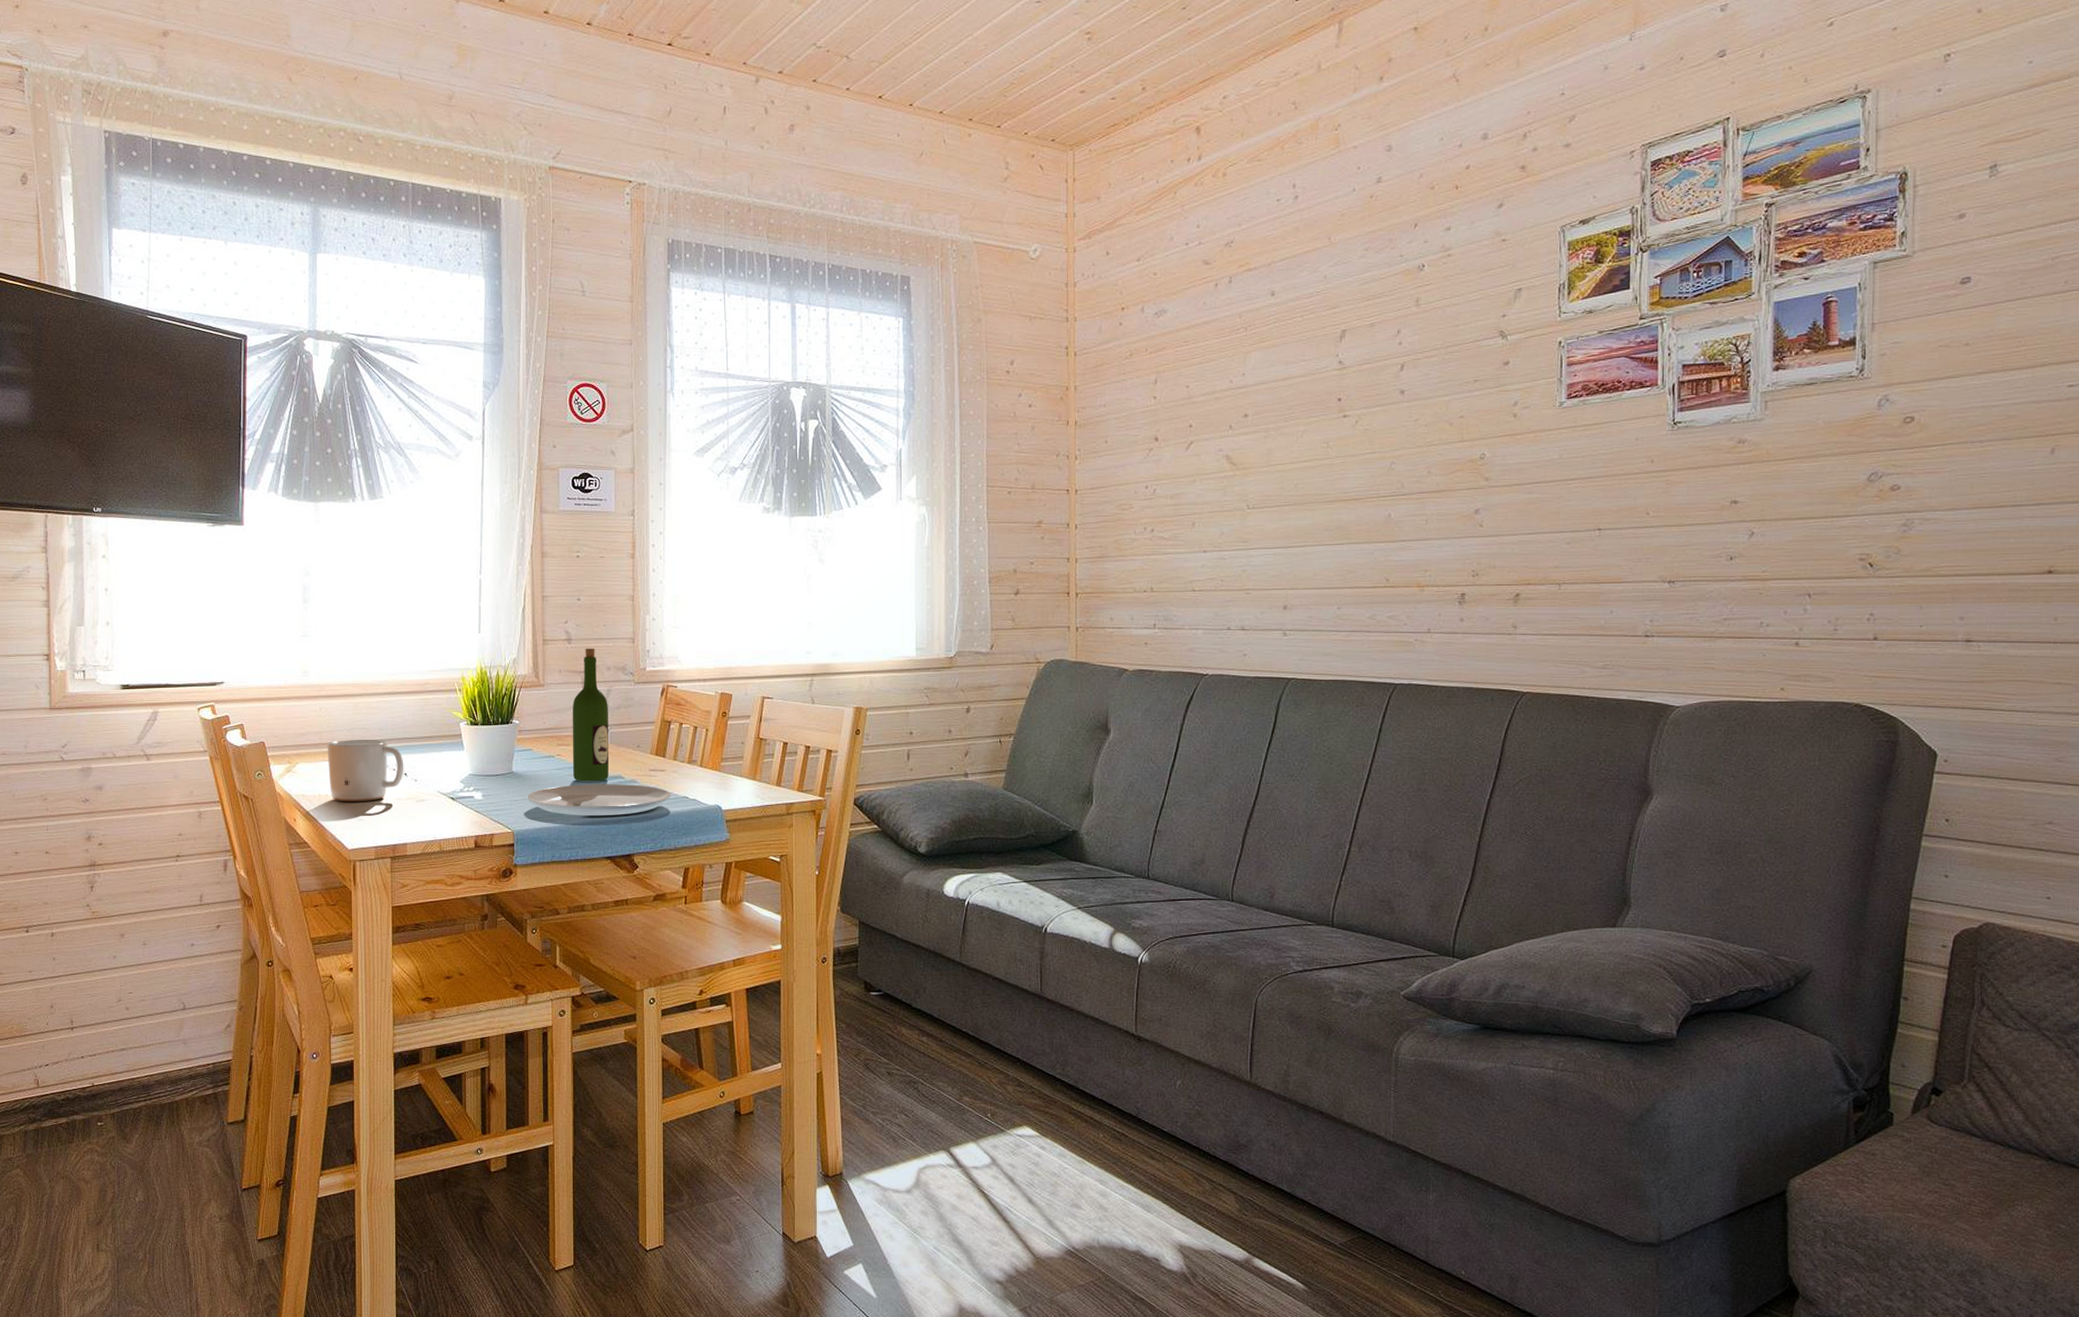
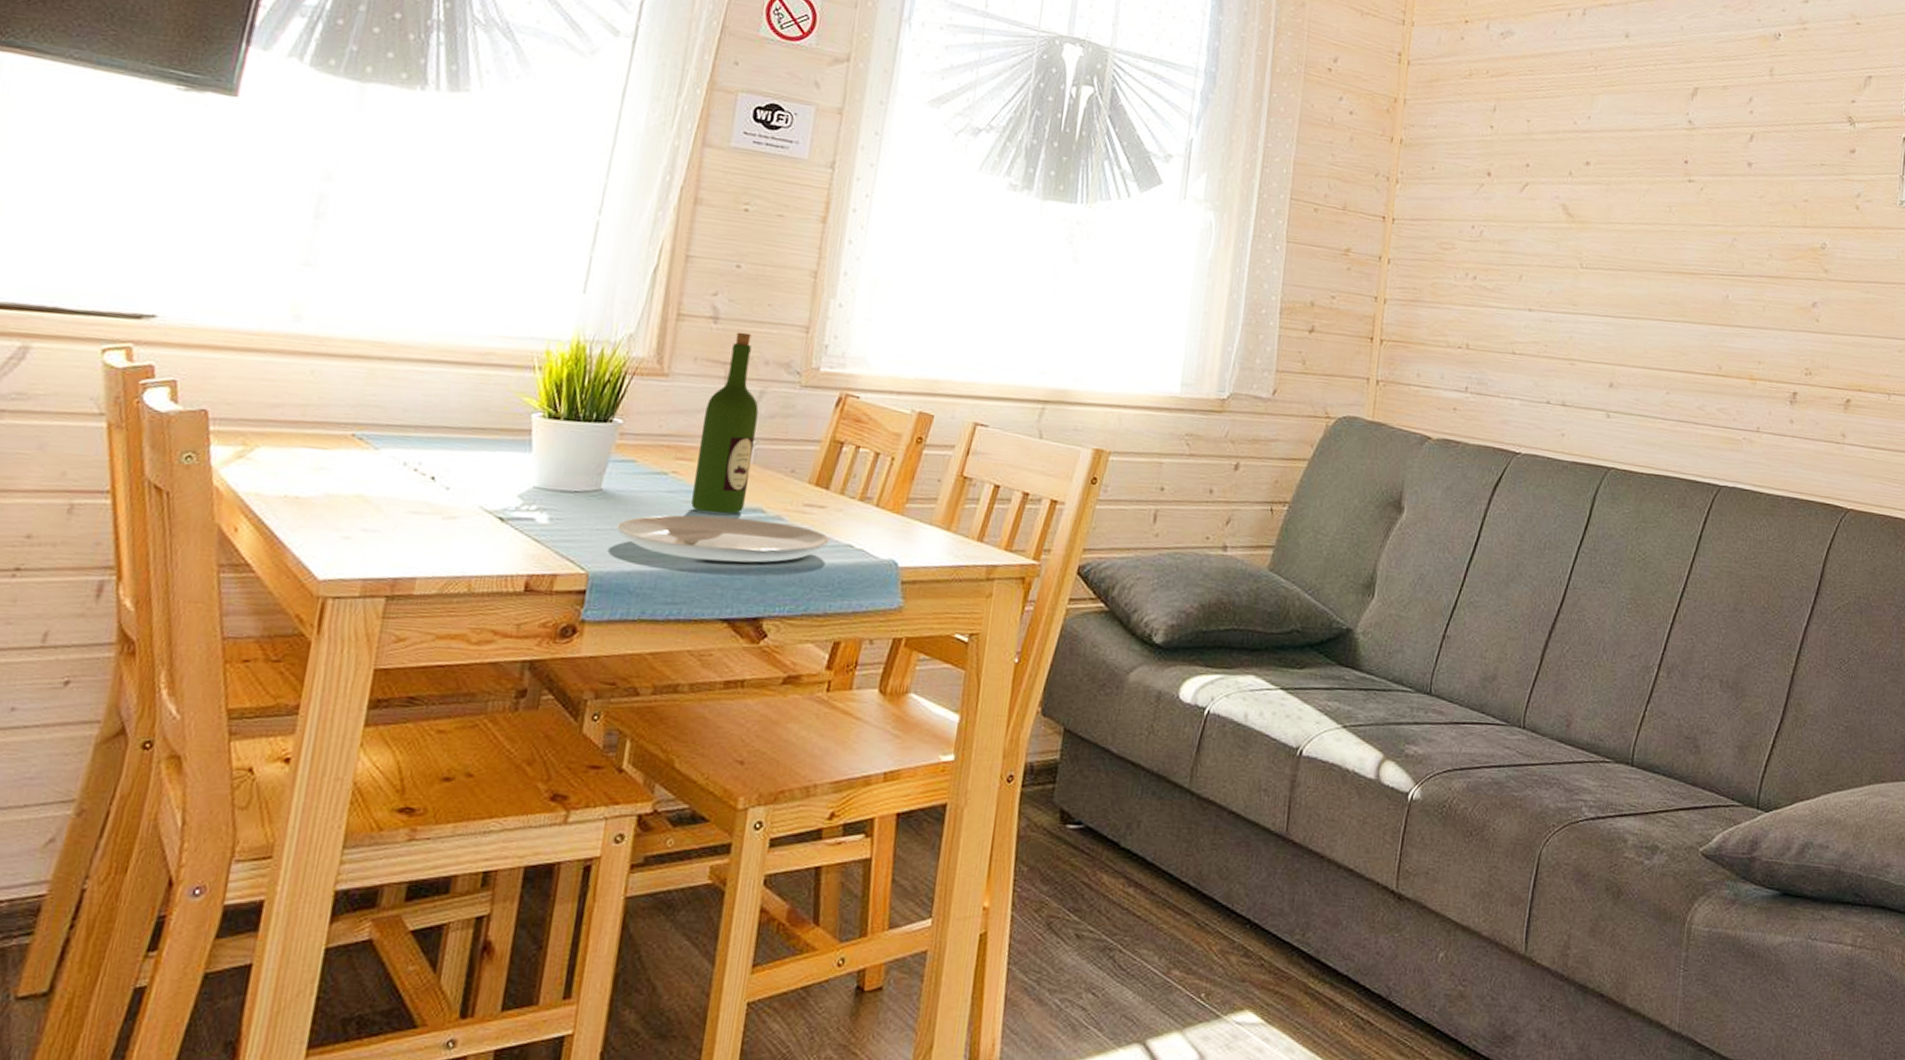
mug: present [327,739,404,802] -> none [304,419,434,512]

